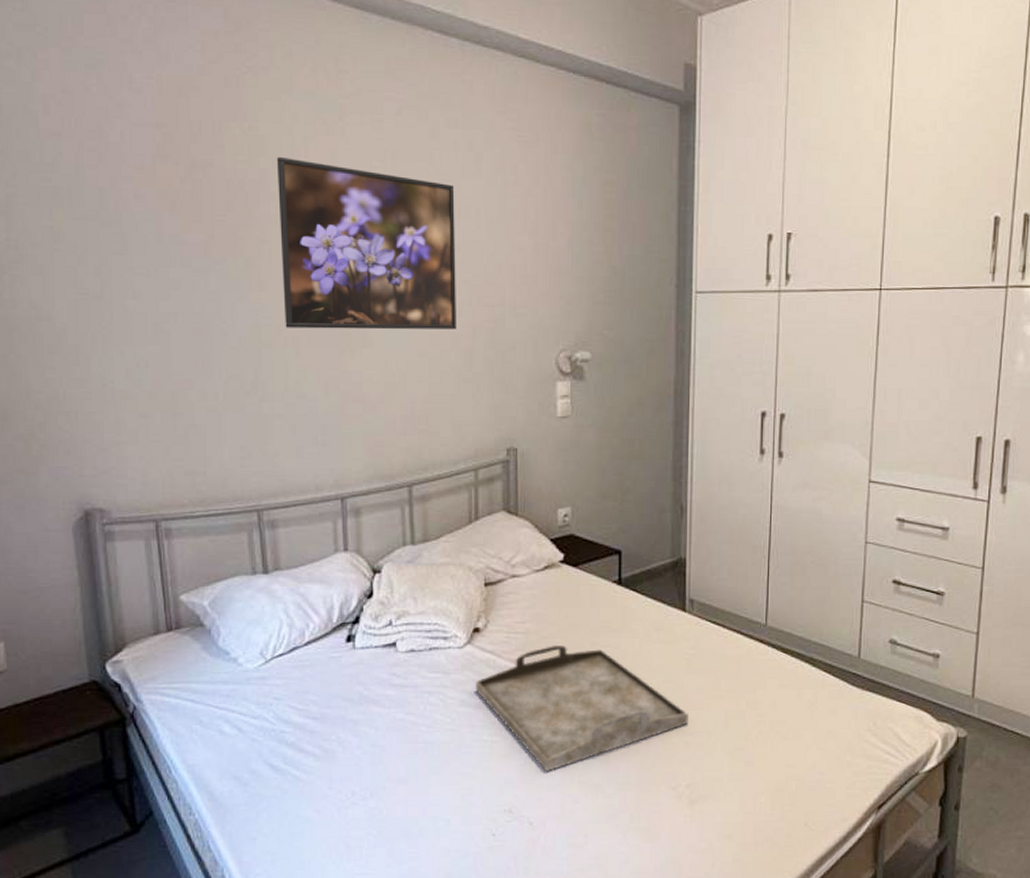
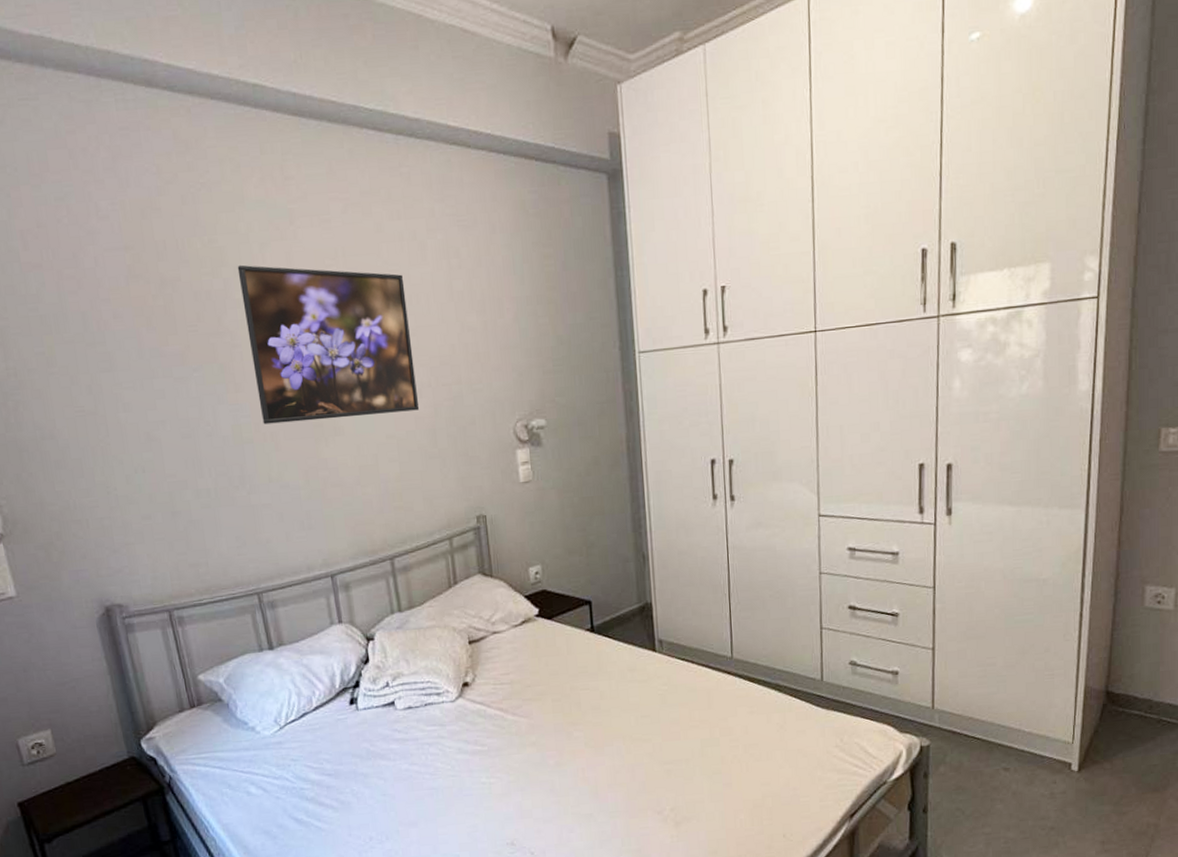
serving tray: present [475,644,690,773] -> none [469,691,669,807]

